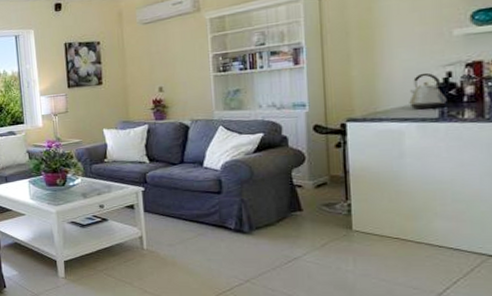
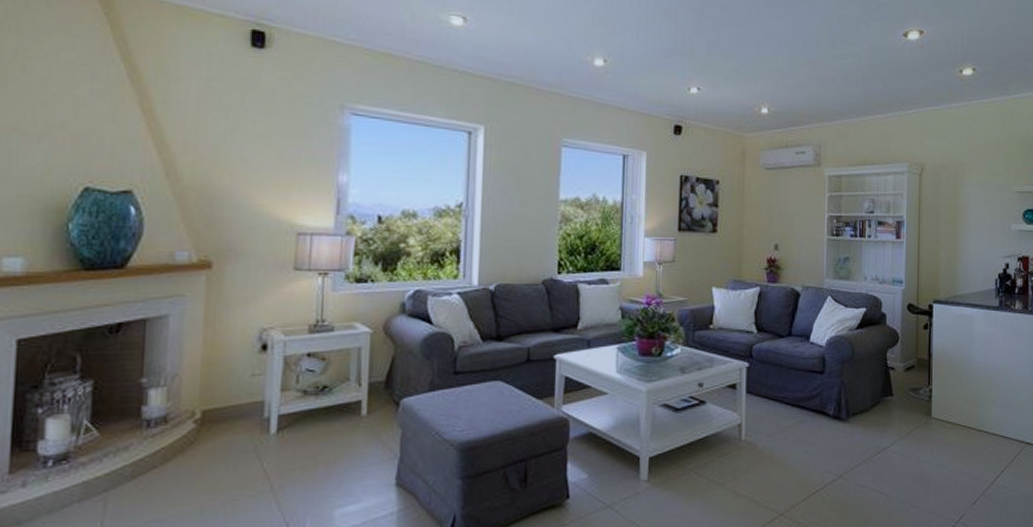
kettle: present [409,72,447,110] -> none [979,262,1004,297]

